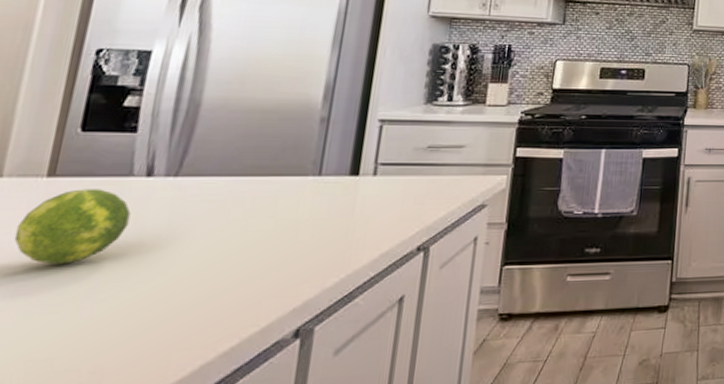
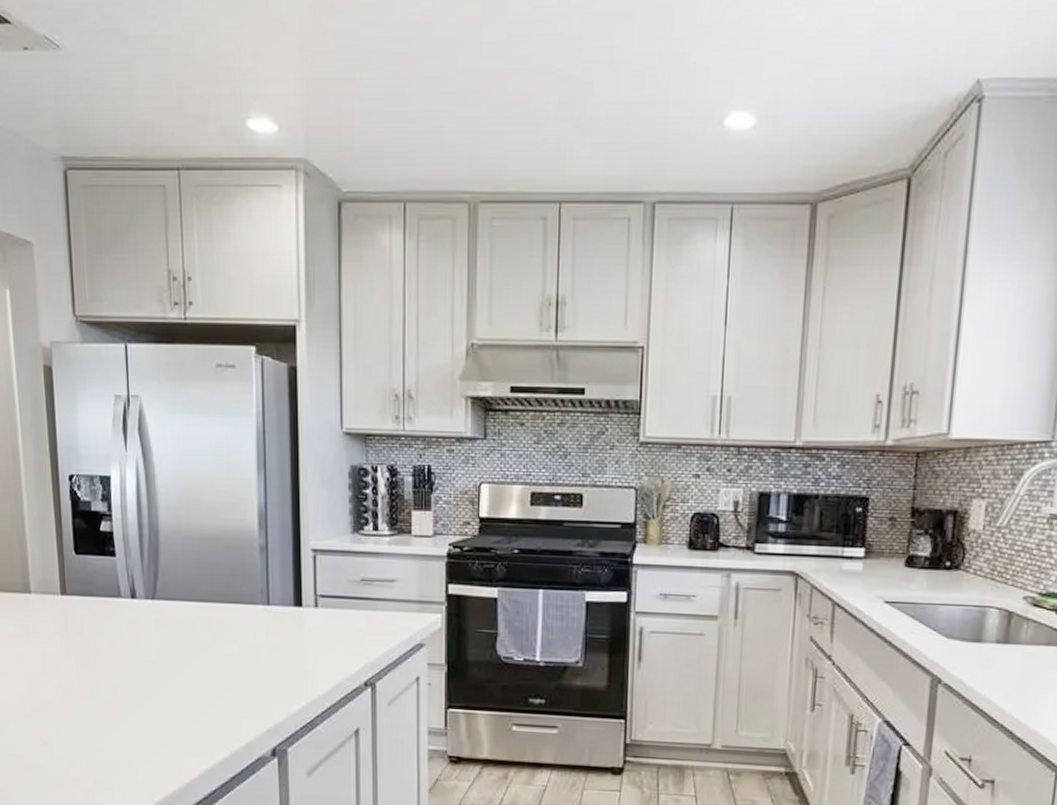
fruit: present [14,189,131,265] -> none [51,607,128,673]

